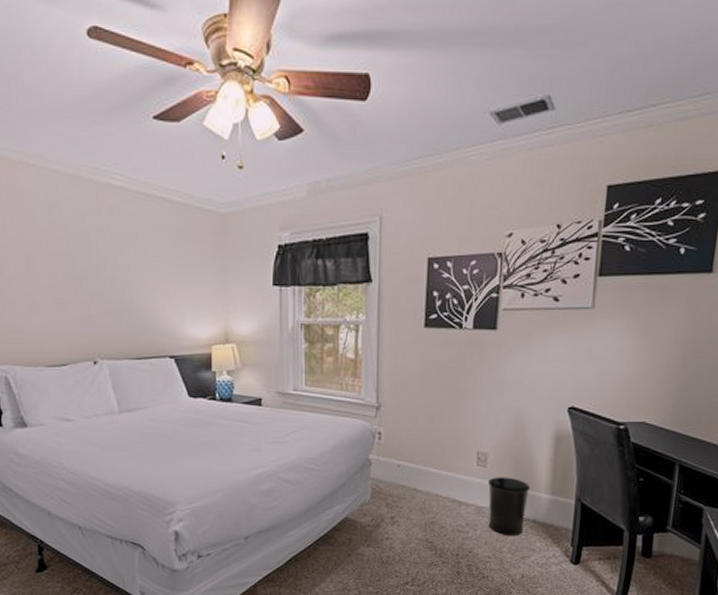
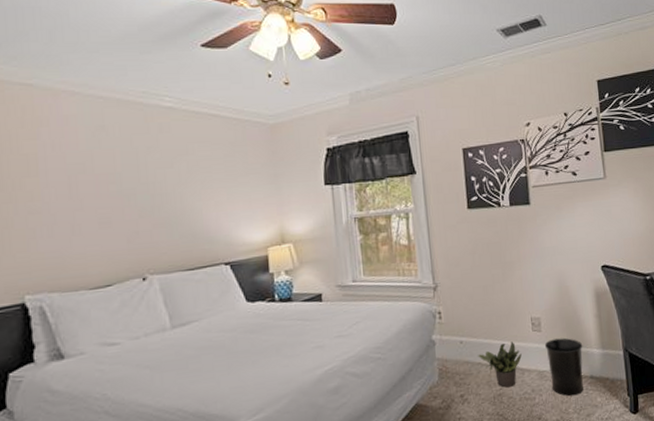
potted plant: none [413,473,461,517] -> present [477,341,522,388]

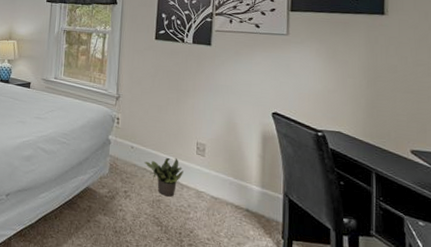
waste bin: present [544,338,583,396] -> none [206,166,243,222]

